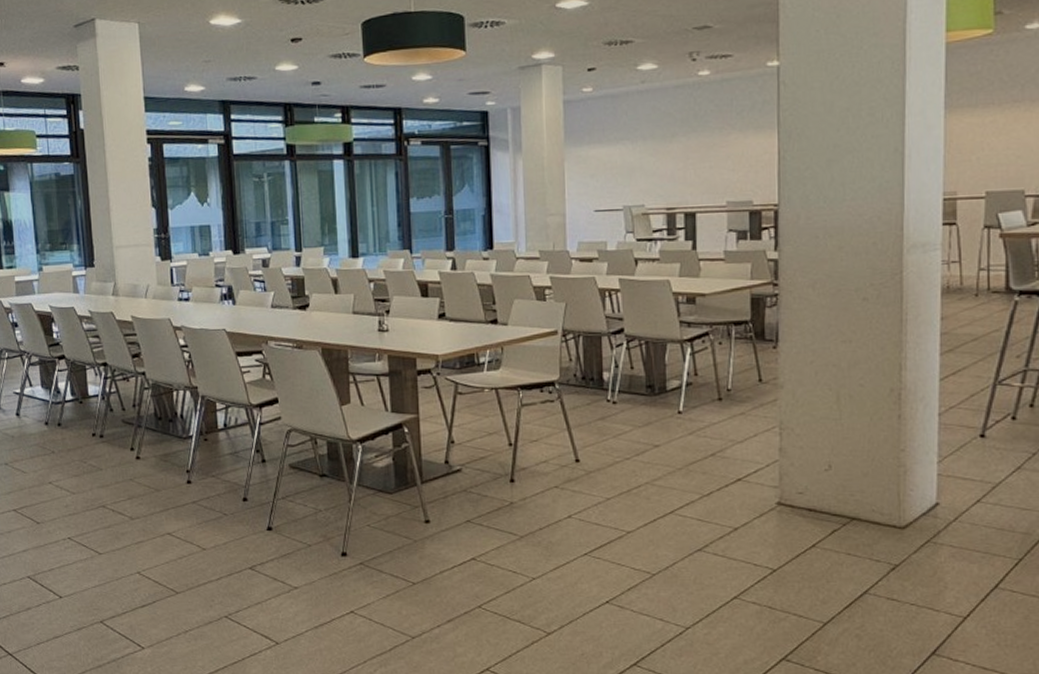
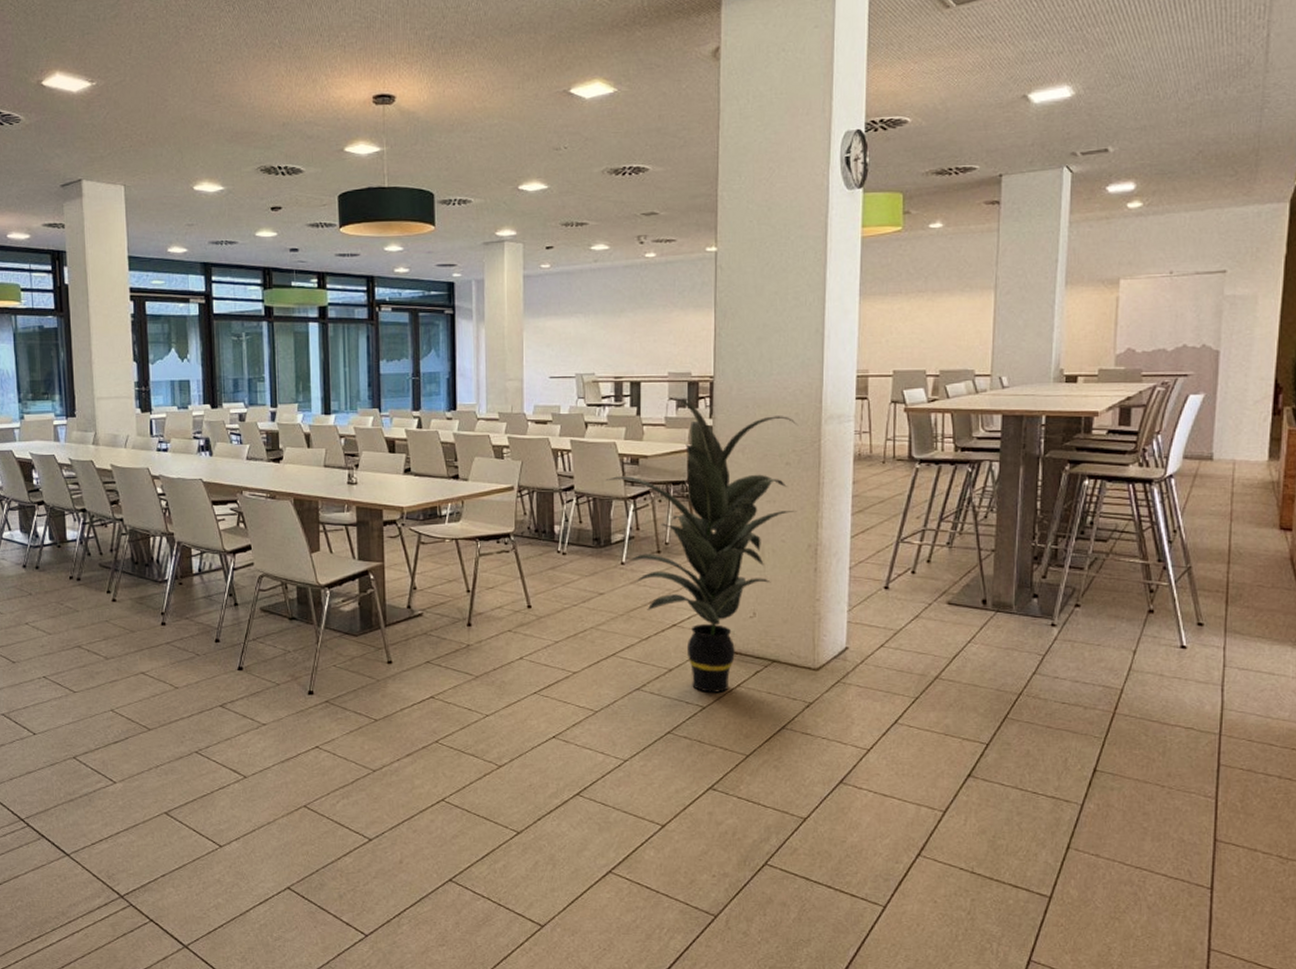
indoor plant: none [658,231,878,554] -> present [605,399,798,693]

